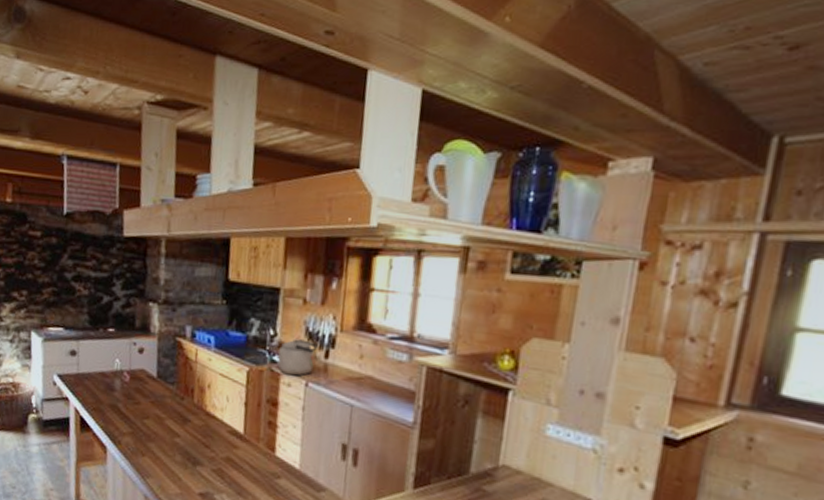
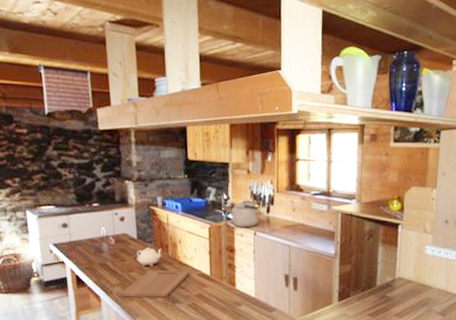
cutting board: none [130,419,217,457] -> present [120,270,189,298]
teapot: none [154,389,187,415] -> present [137,247,163,267]

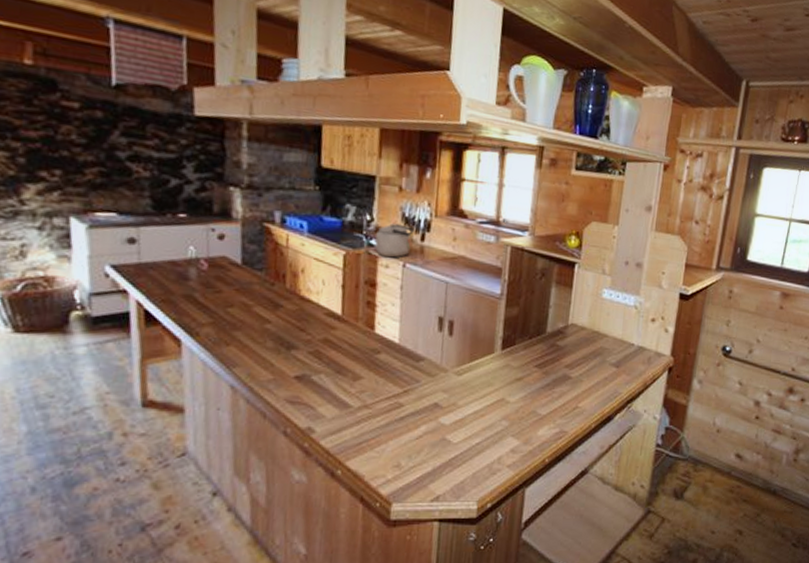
cutting board: present [120,270,189,298] -> none [211,306,313,343]
teapot: present [137,247,163,267] -> none [239,275,278,302]

